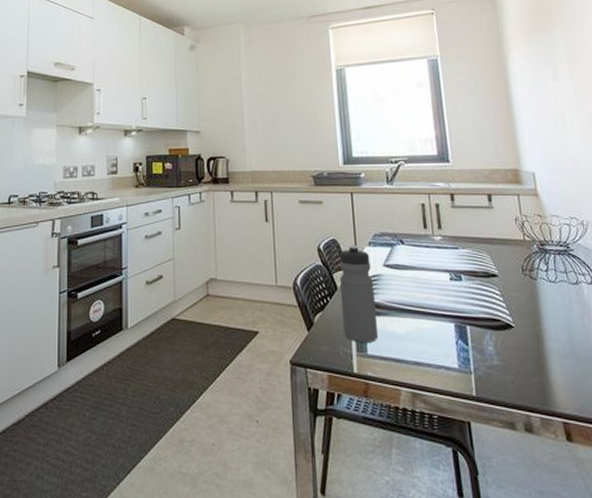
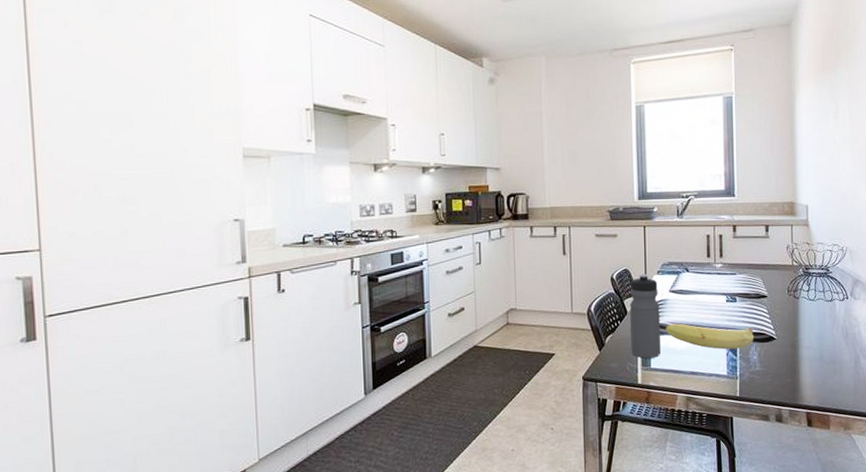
fruit: none [382,303,488,337] -> present [666,323,755,350]

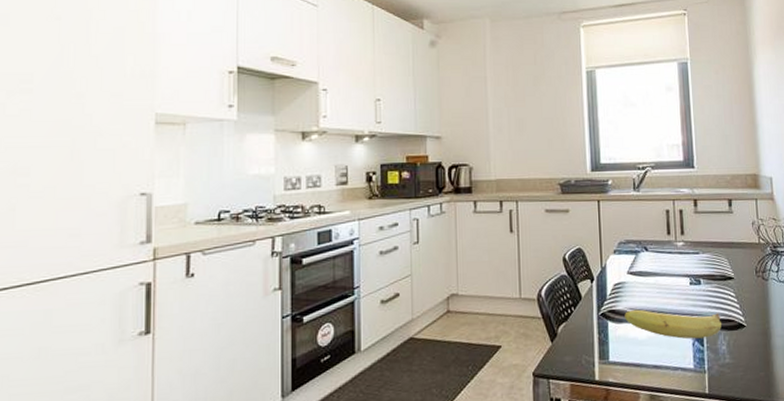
water bottle: present [629,273,661,359] -> none [583,253,620,351]

